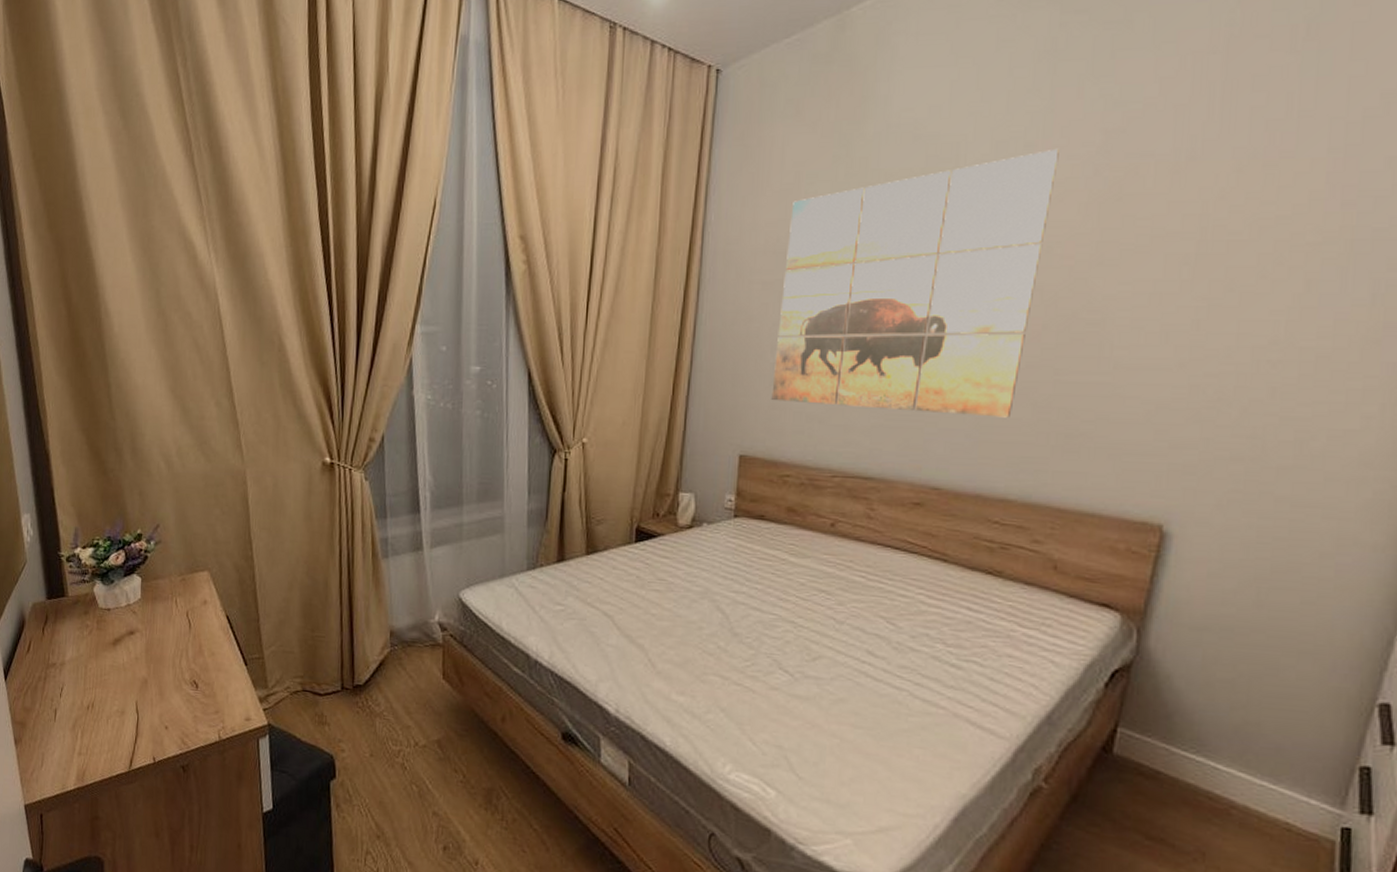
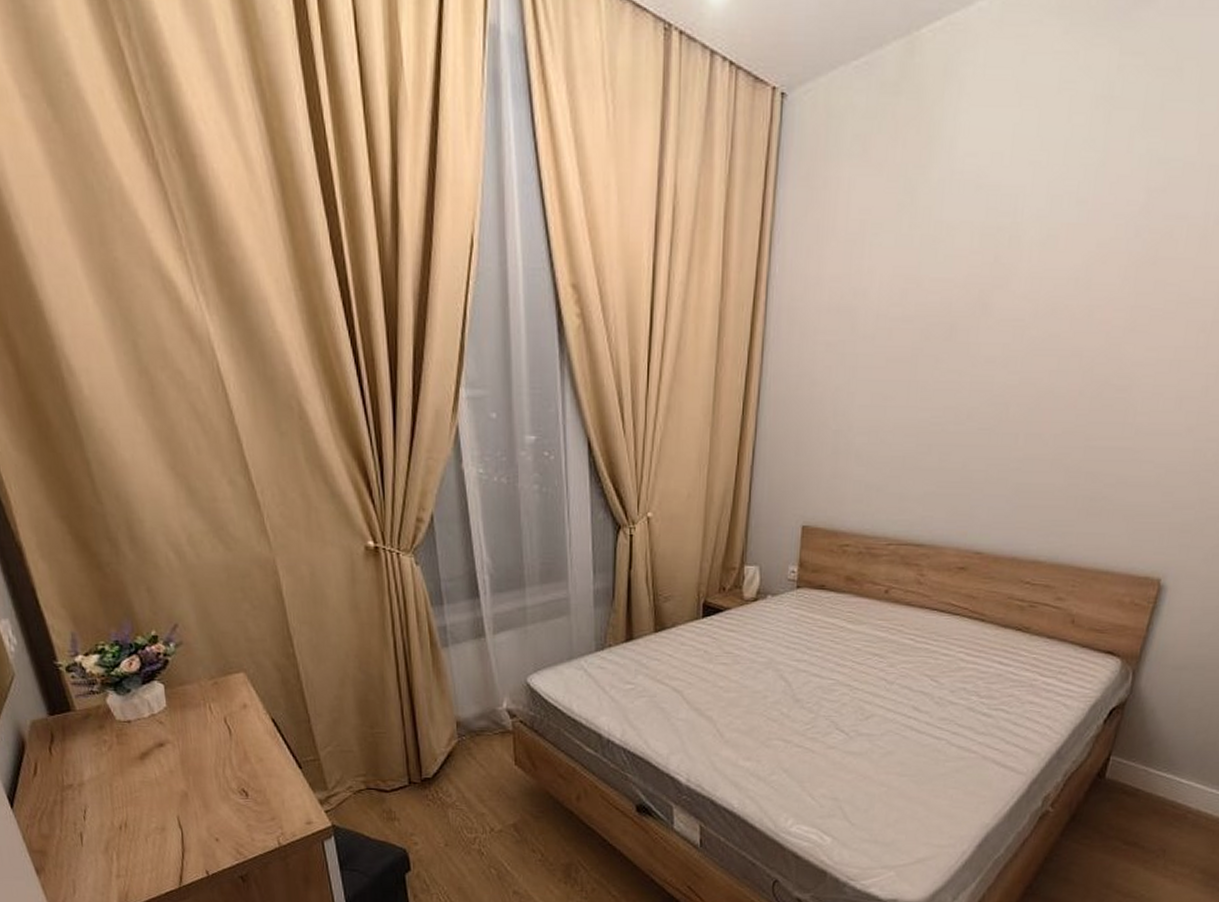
wall art: present [771,148,1059,418] -> none [833,206,1107,483]

